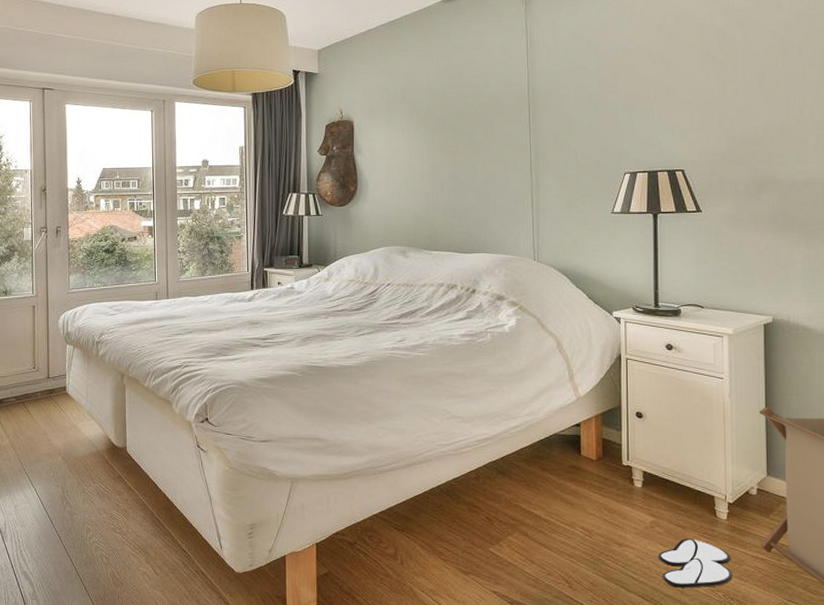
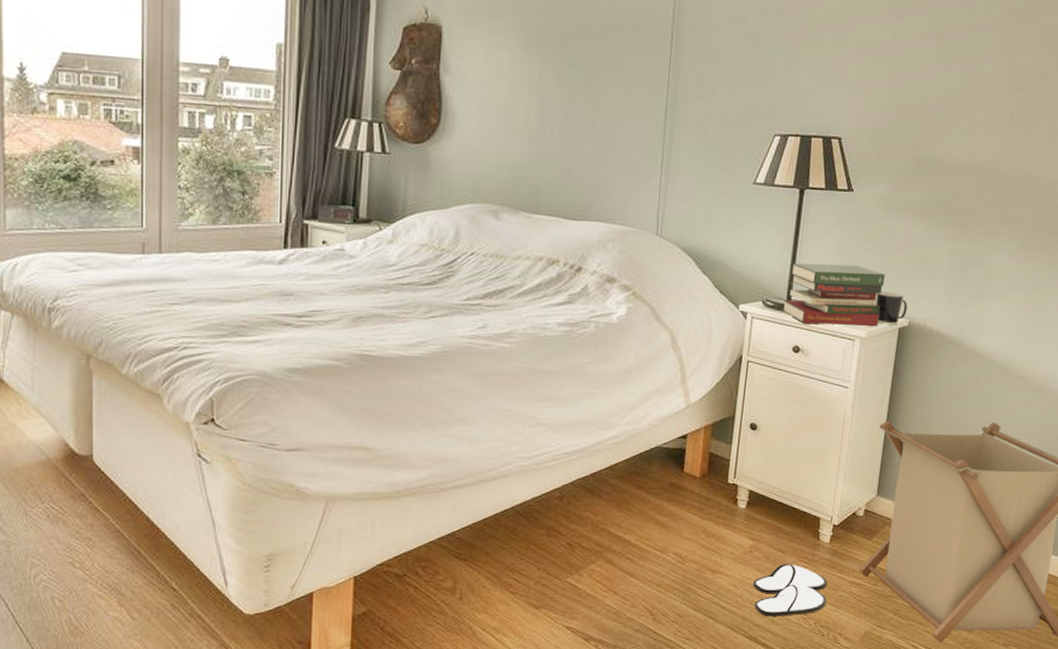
books: none [652,273,743,325] -> present [782,263,885,327]
mug: none [737,294,769,322] -> present [875,292,908,325]

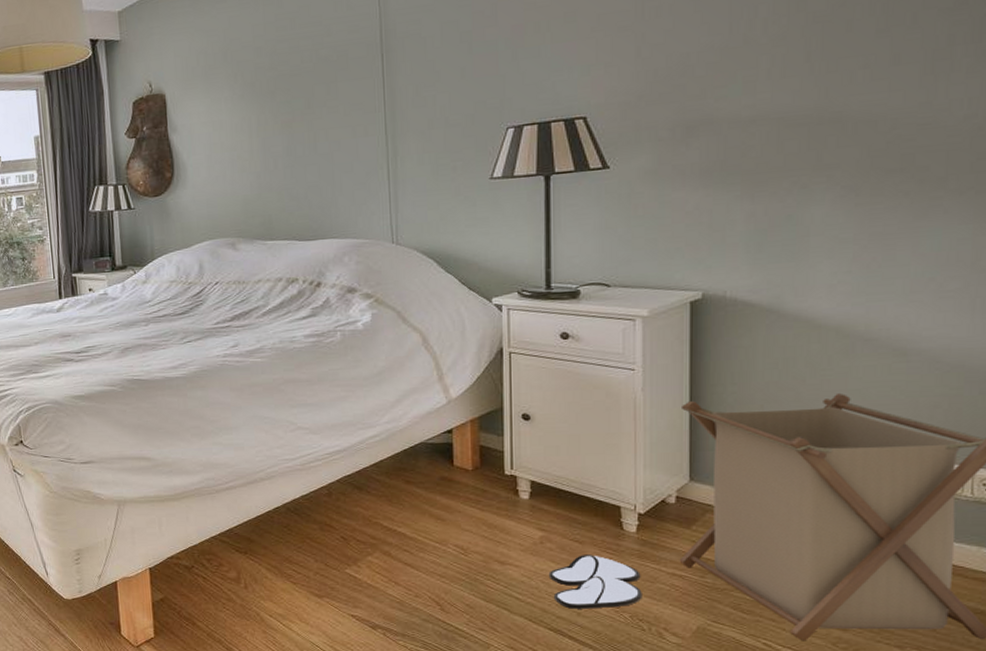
books: present [782,263,885,327] -> none [543,242,663,310]
mug: present [875,292,908,325] -> none [654,265,698,301]

